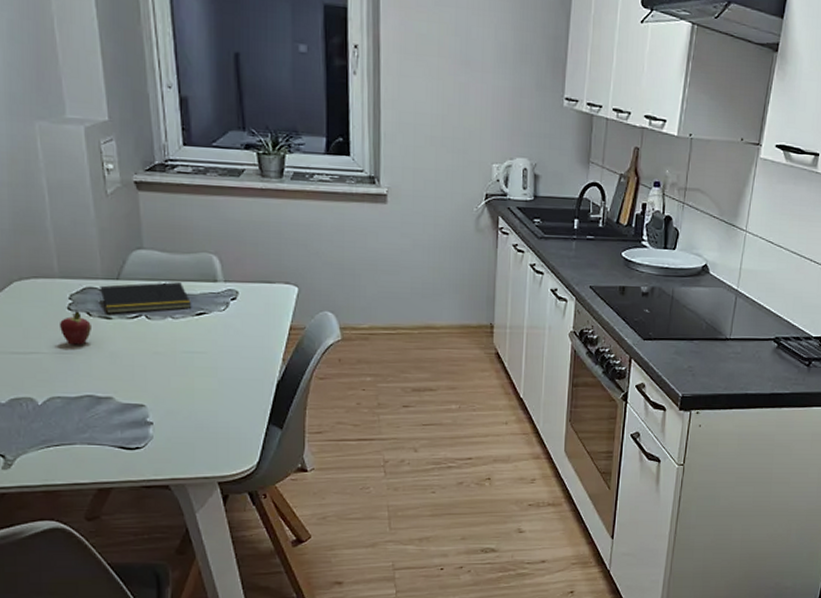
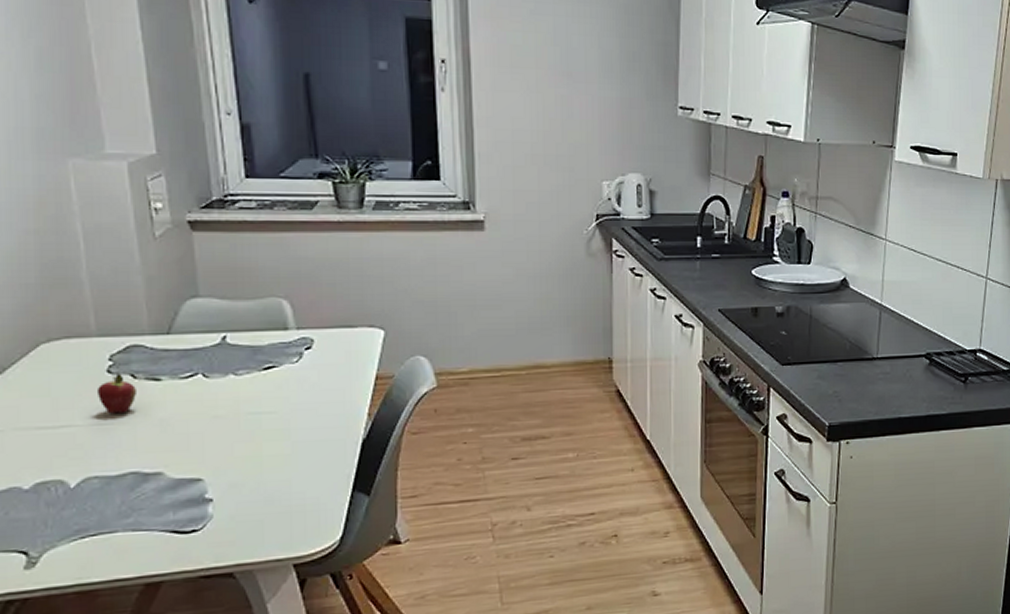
notepad: present [98,282,192,314] -> none [145,333,259,374]

